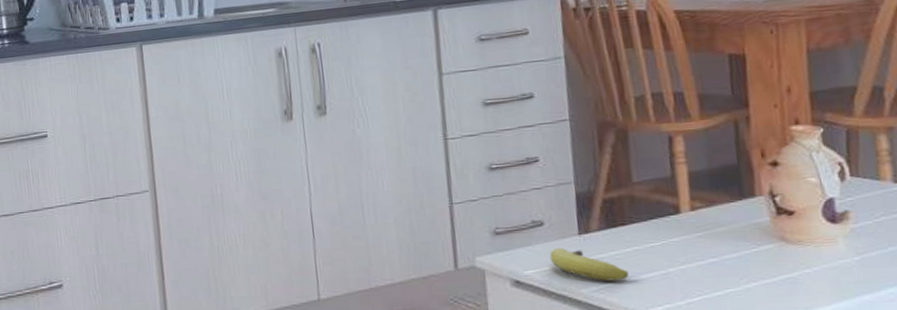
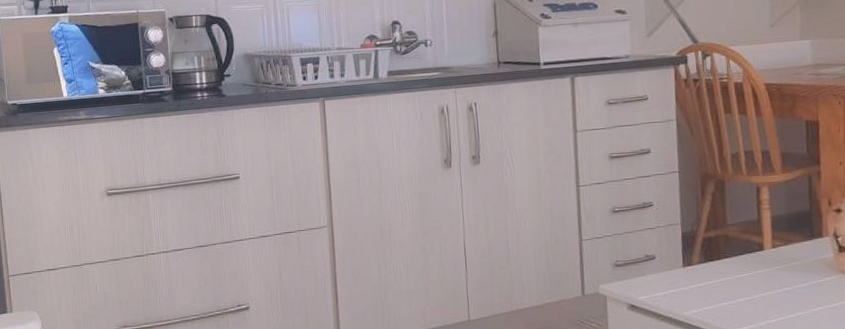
fruit: present [549,247,629,281] -> none [659,277,721,306]

